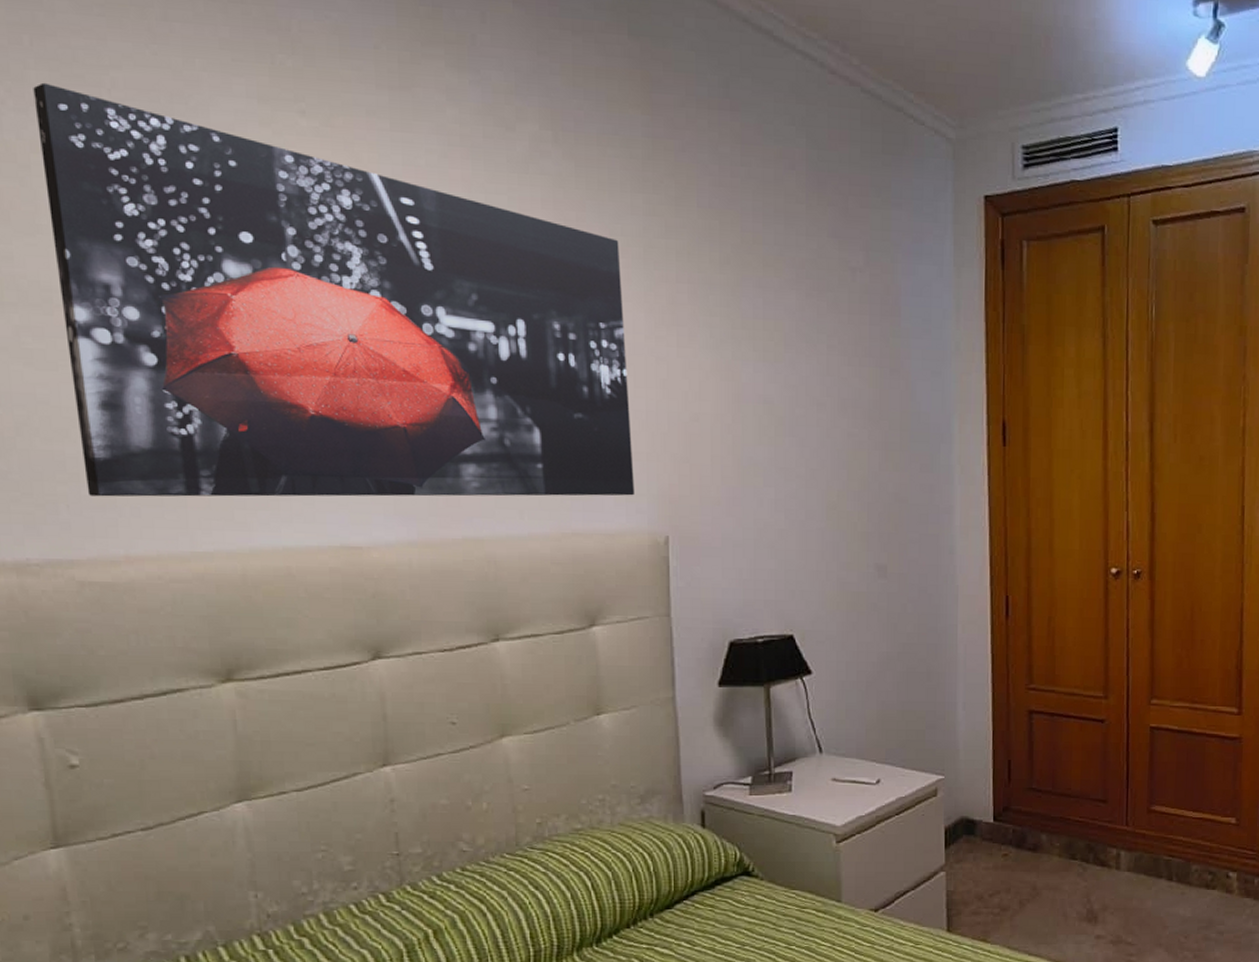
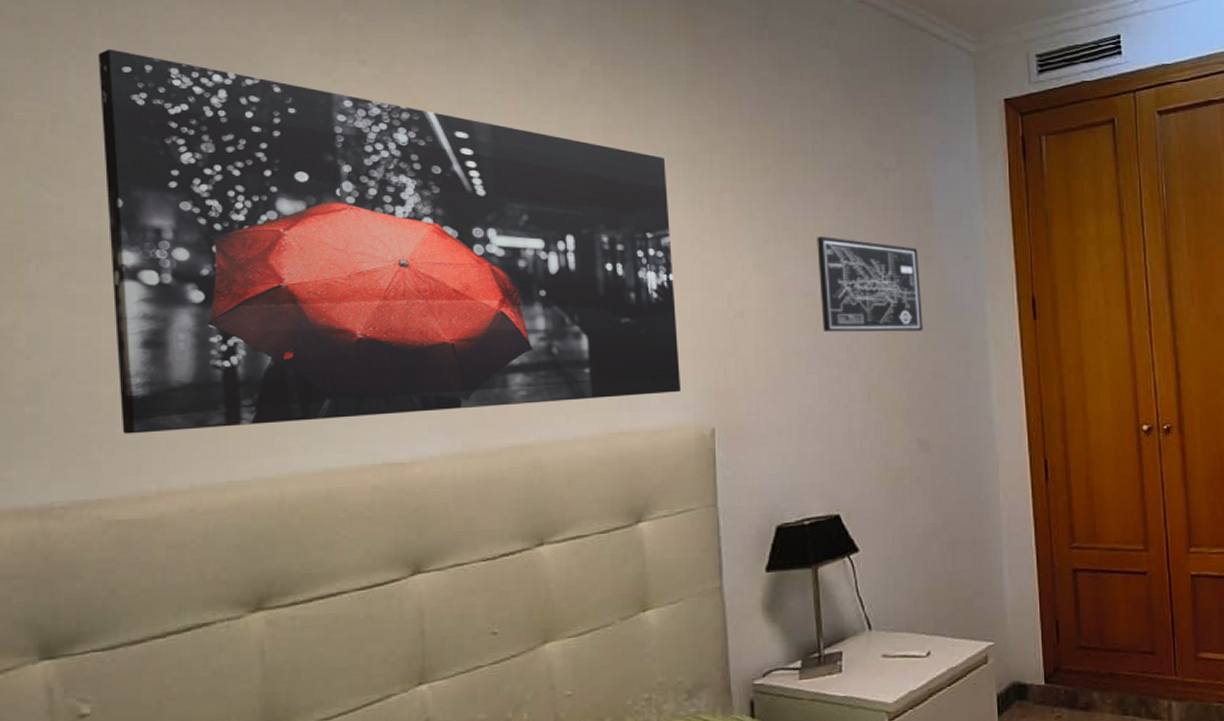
wall art: none [777,339,886,450] -> present [817,237,923,333]

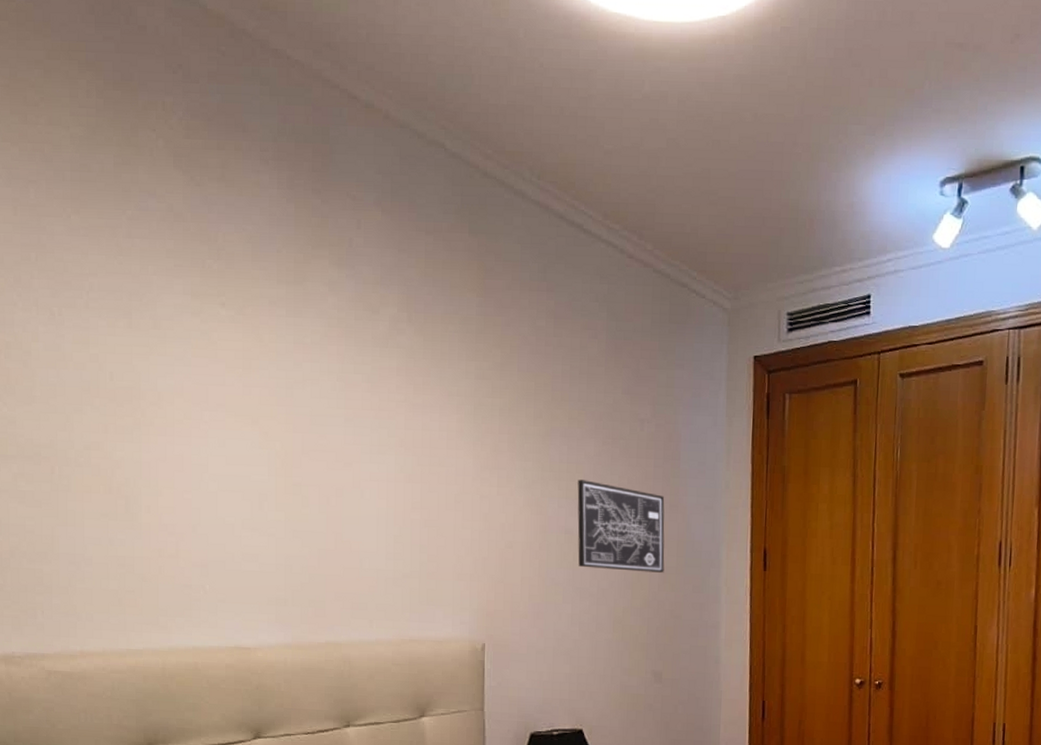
wall art: present [98,48,682,434] -> none [36,288,460,610]

